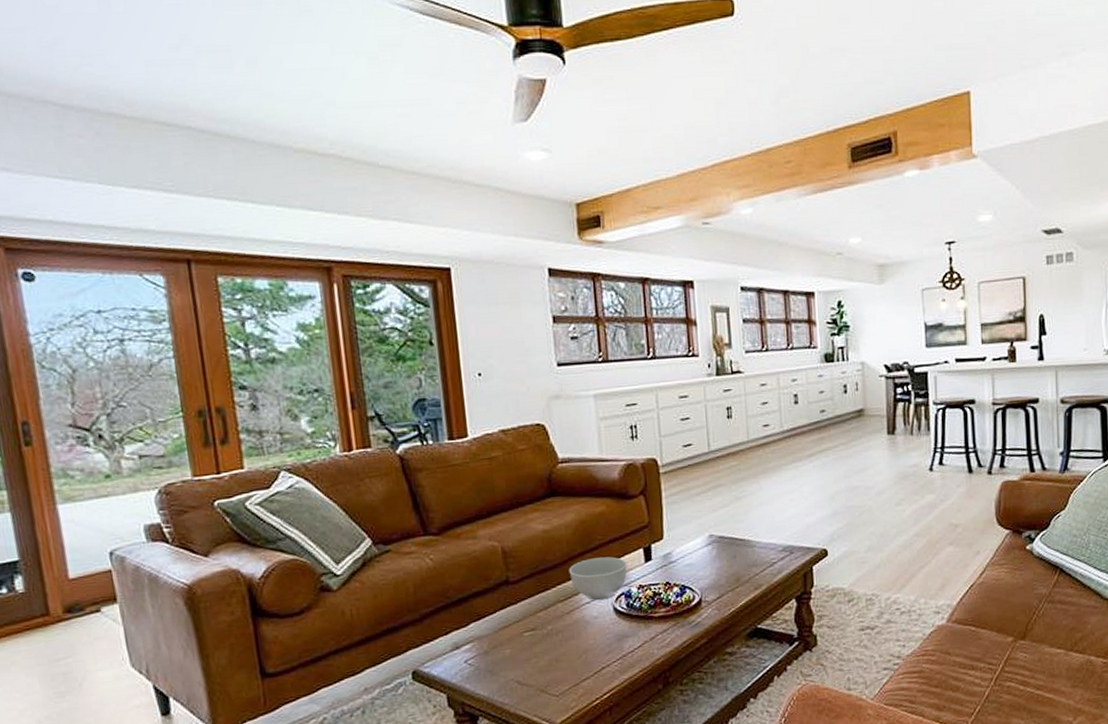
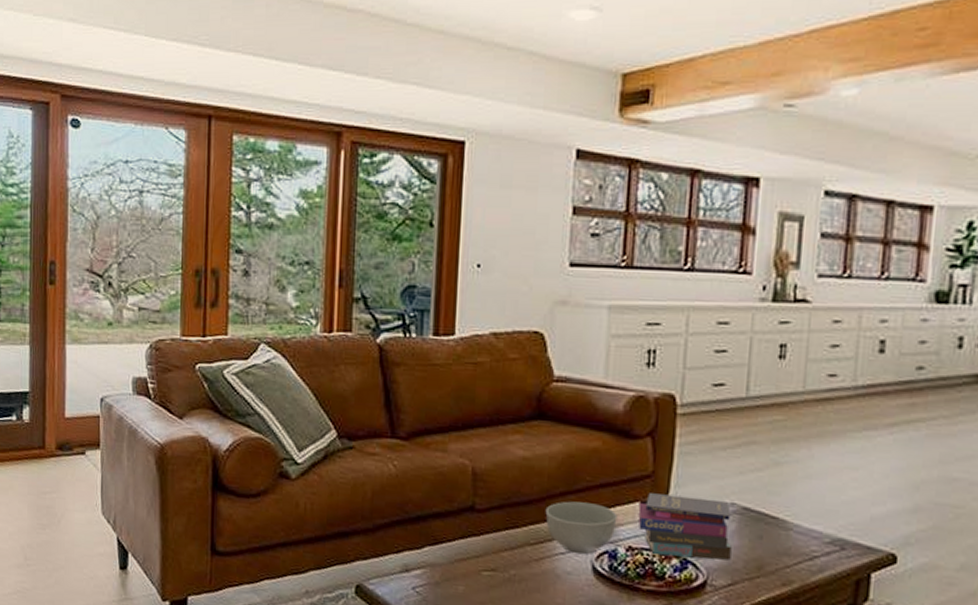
books: none [642,534,716,588] -> present [637,493,732,561]

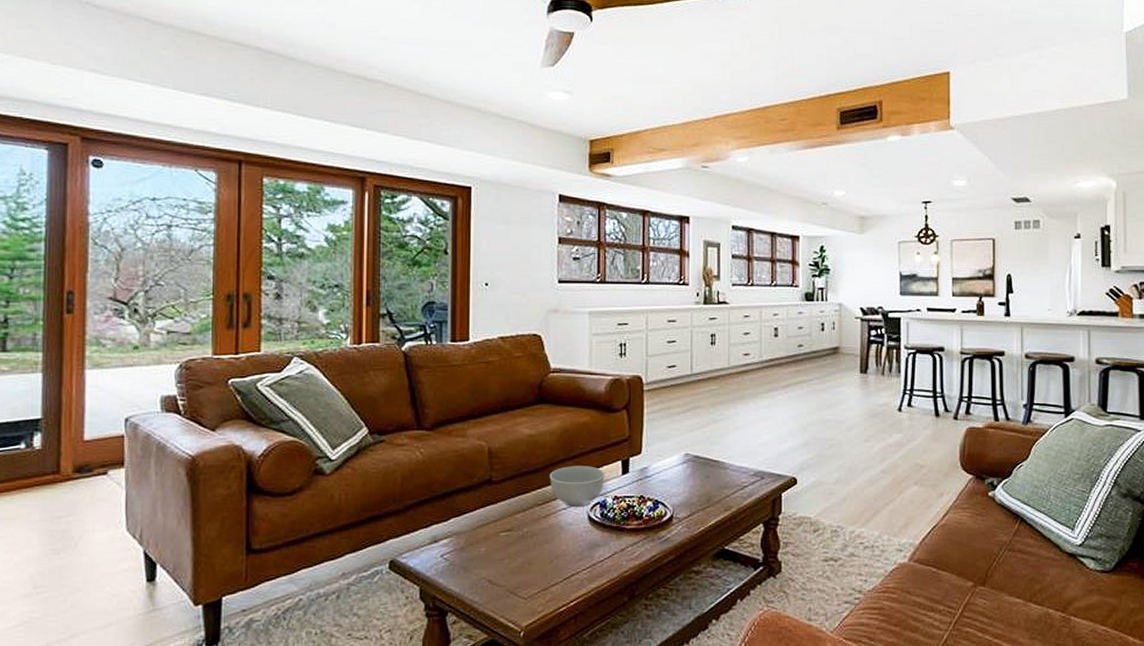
books: present [637,493,732,561] -> none [620,452,689,501]

